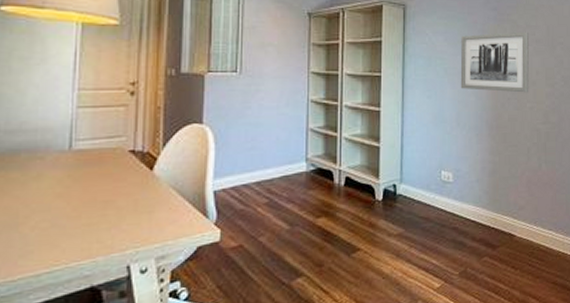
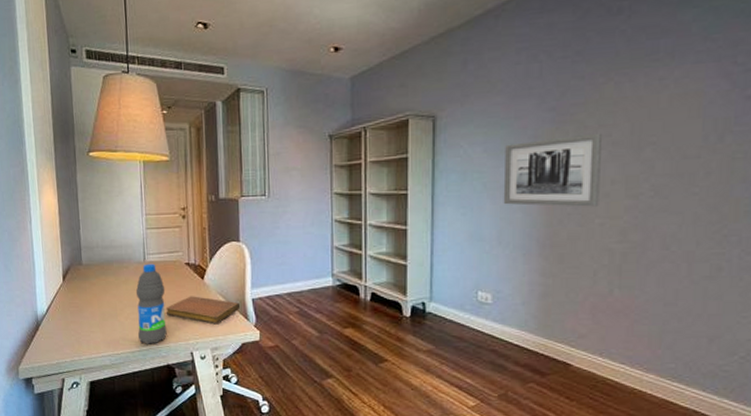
water bottle: none [50,152,98,262] -> present [135,263,167,344]
notebook: none [95,191,199,226] -> present [165,296,241,325]

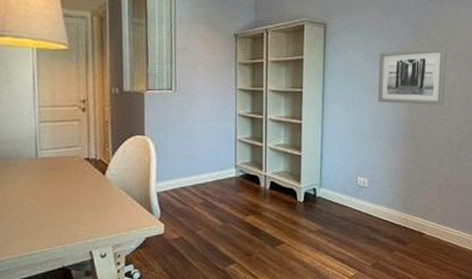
water bottle: present [135,263,167,344] -> none [25,159,63,247]
notebook: present [165,296,241,325] -> none [61,192,145,221]

